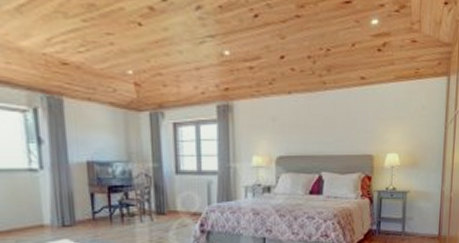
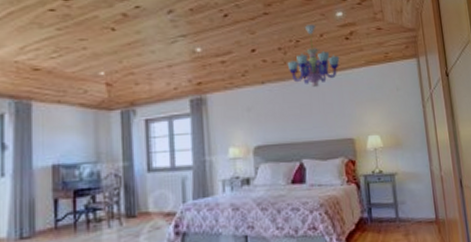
chandelier: none [315,31,370,100] -> present [287,24,340,87]

